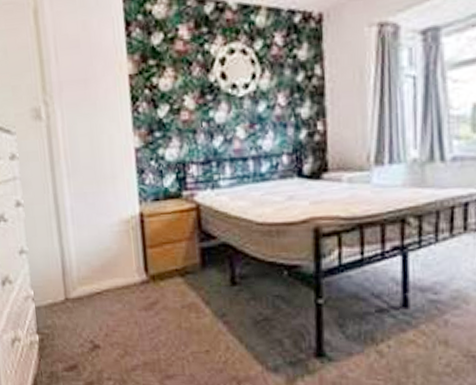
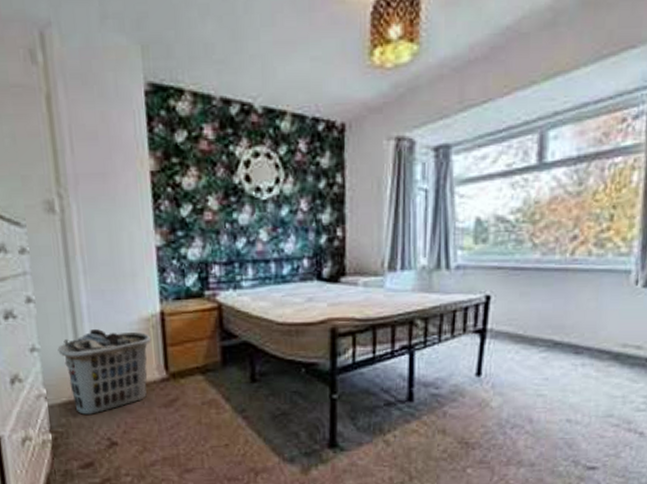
clothes hamper: none [44,232,132,317] -> present [57,329,152,415]

